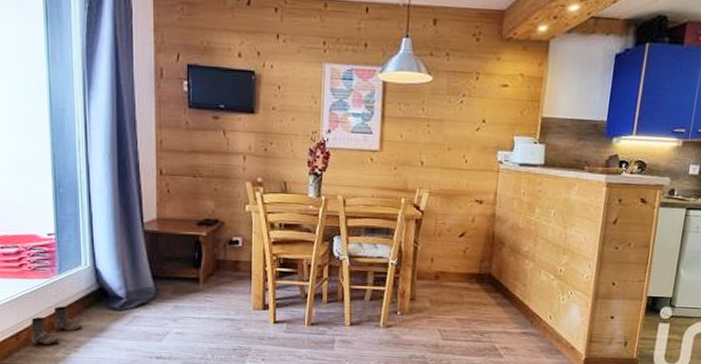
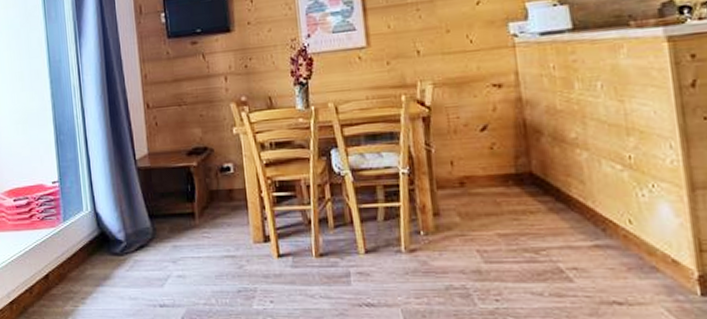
boots: present [30,306,83,345] -> none [41,255,88,298]

